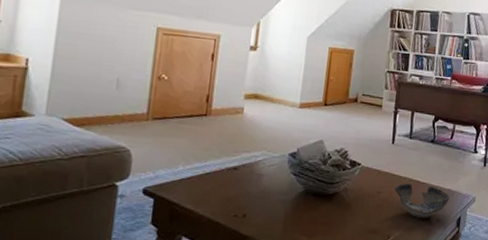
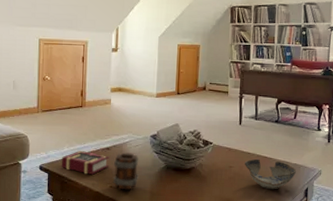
book: none [172,169,237,201] -> present [61,150,110,175]
mug: none [239,173,273,220] -> present [113,152,139,190]

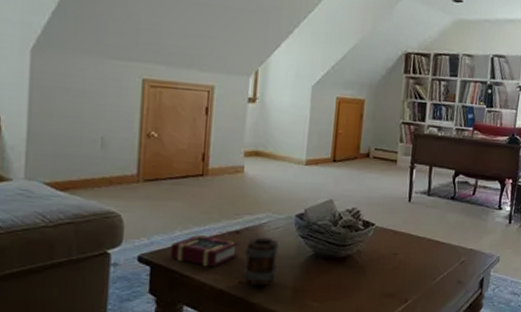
decorative bowl: present [244,158,297,190] -> none [412,243,473,281]

